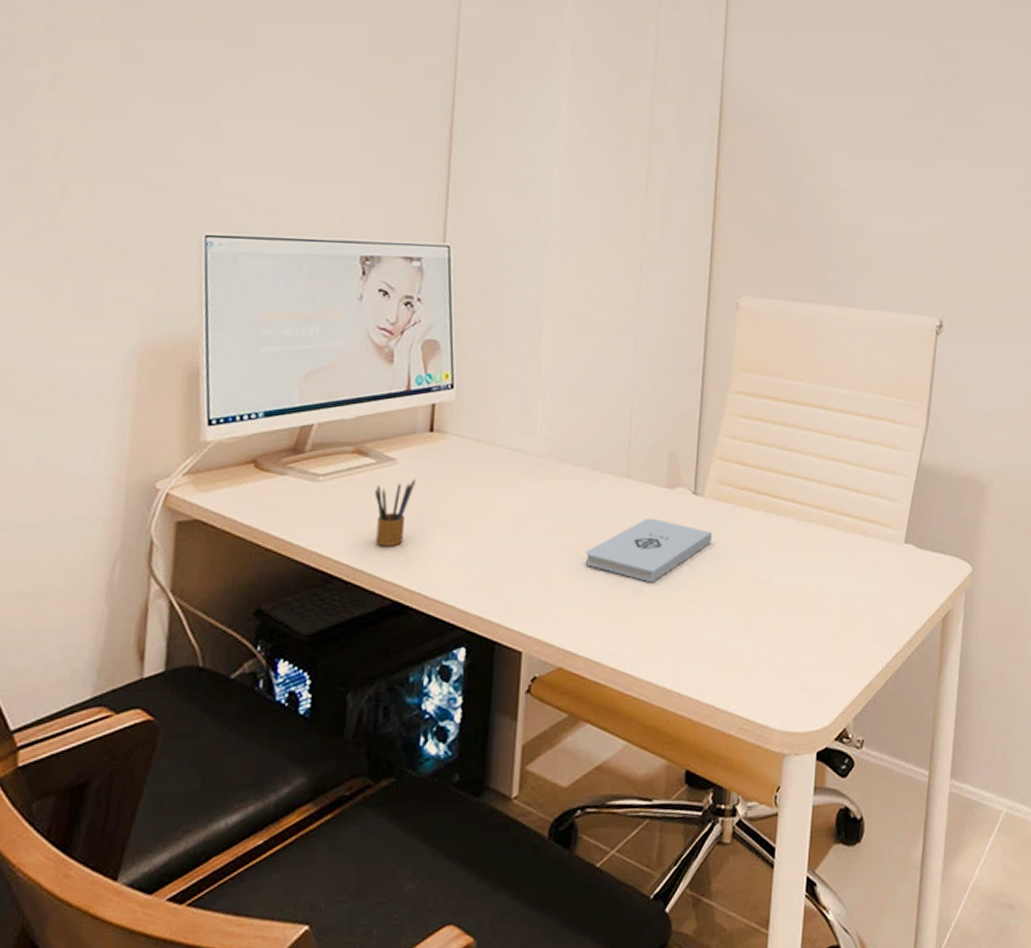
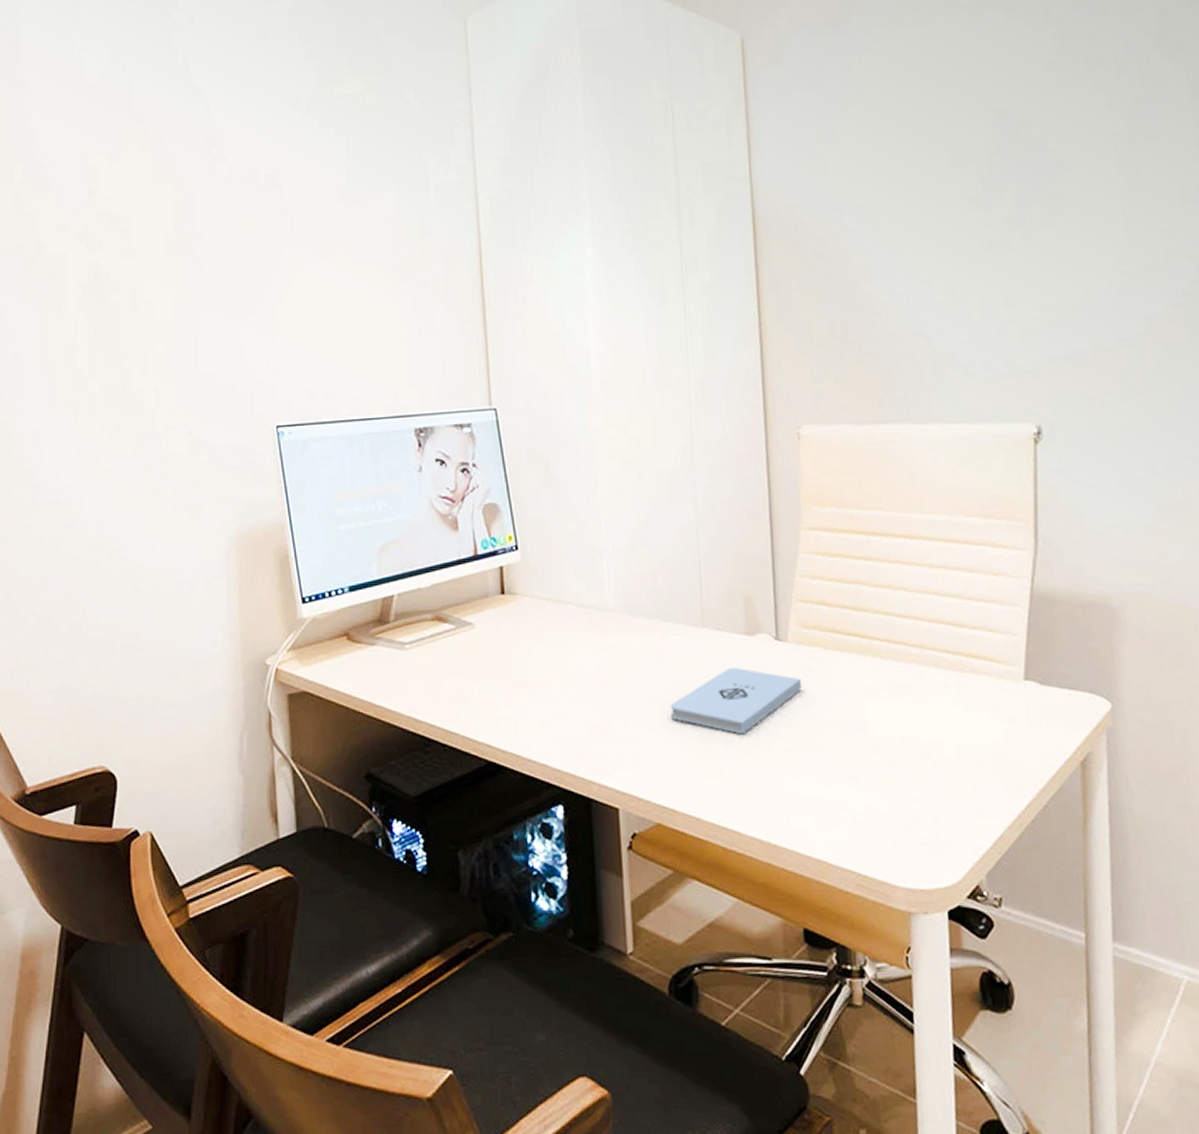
pencil box: present [375,479,416,547] -> none [458,642,494,710]

